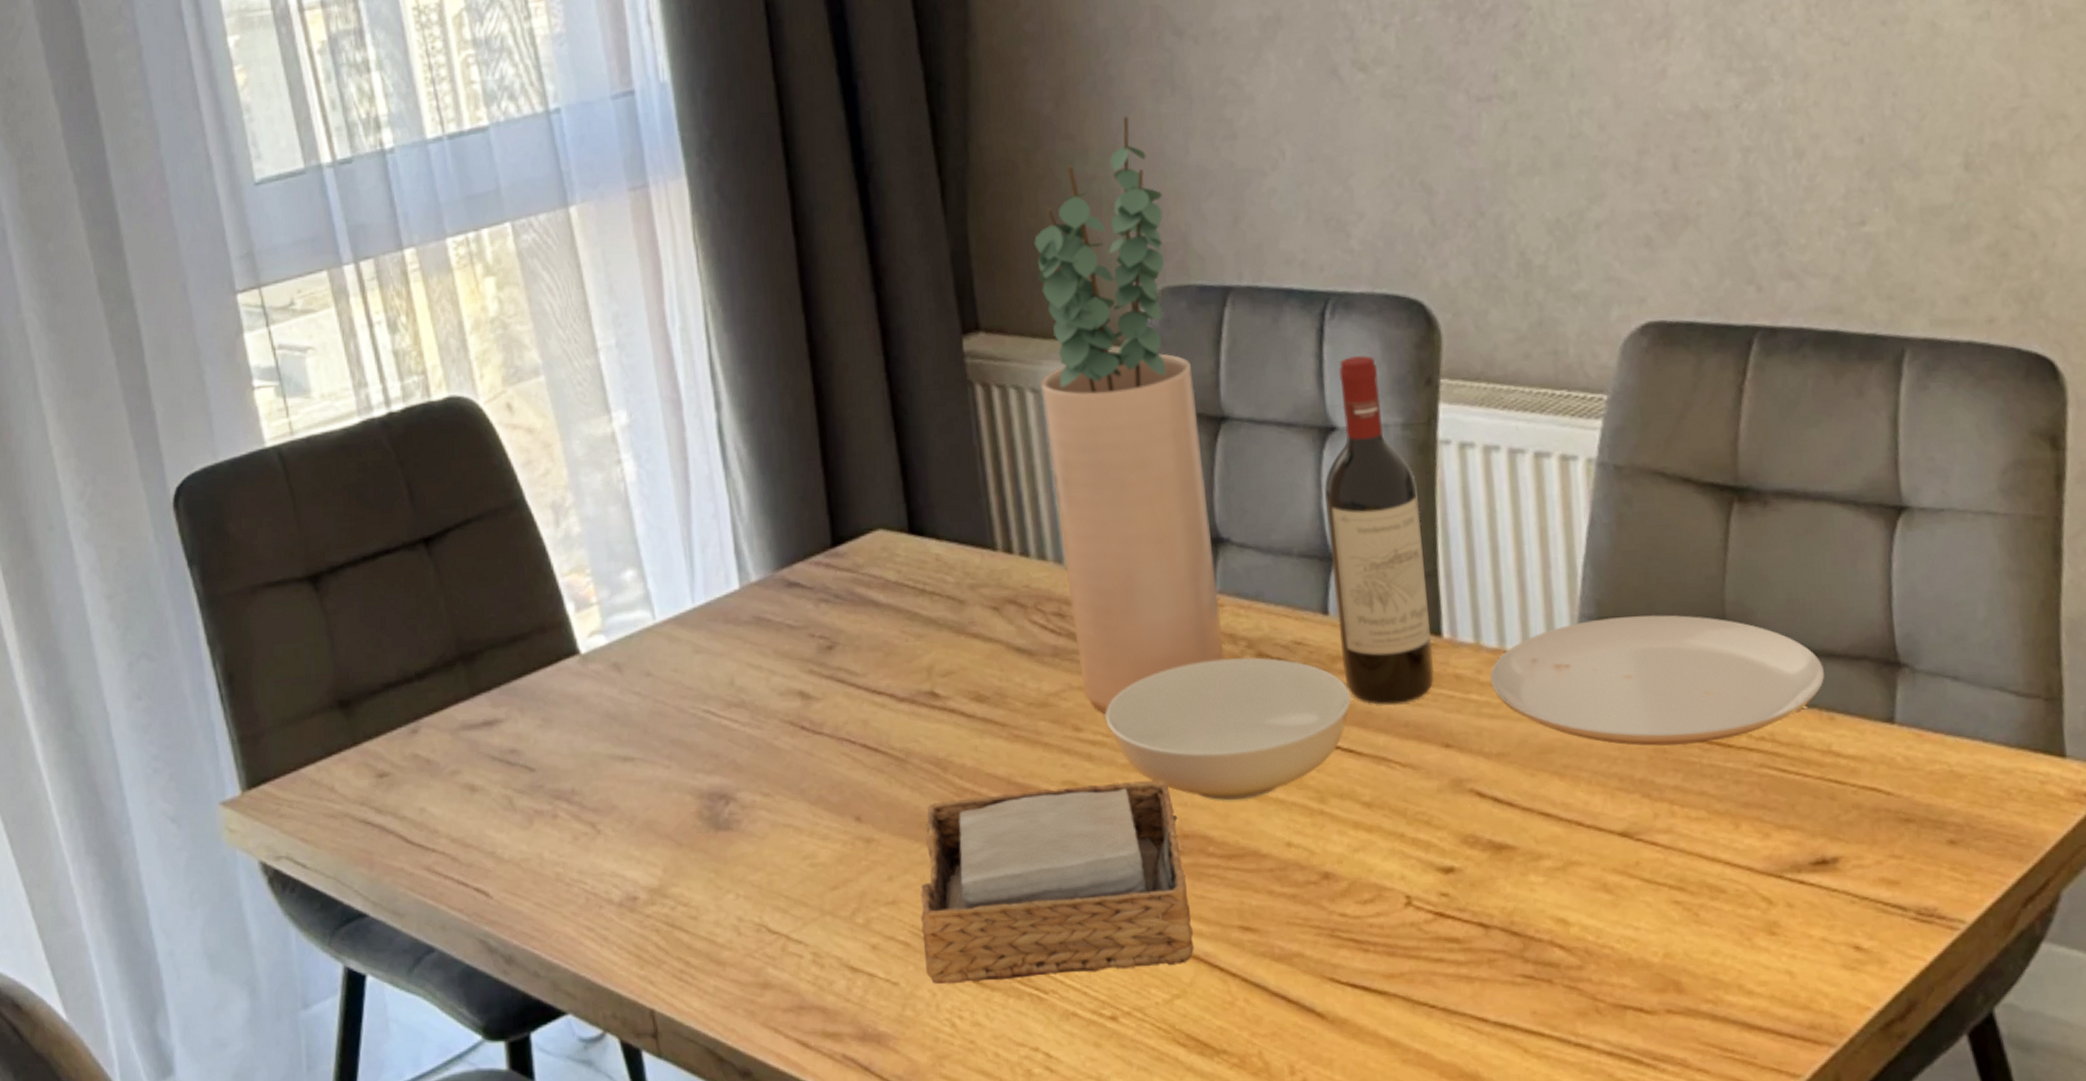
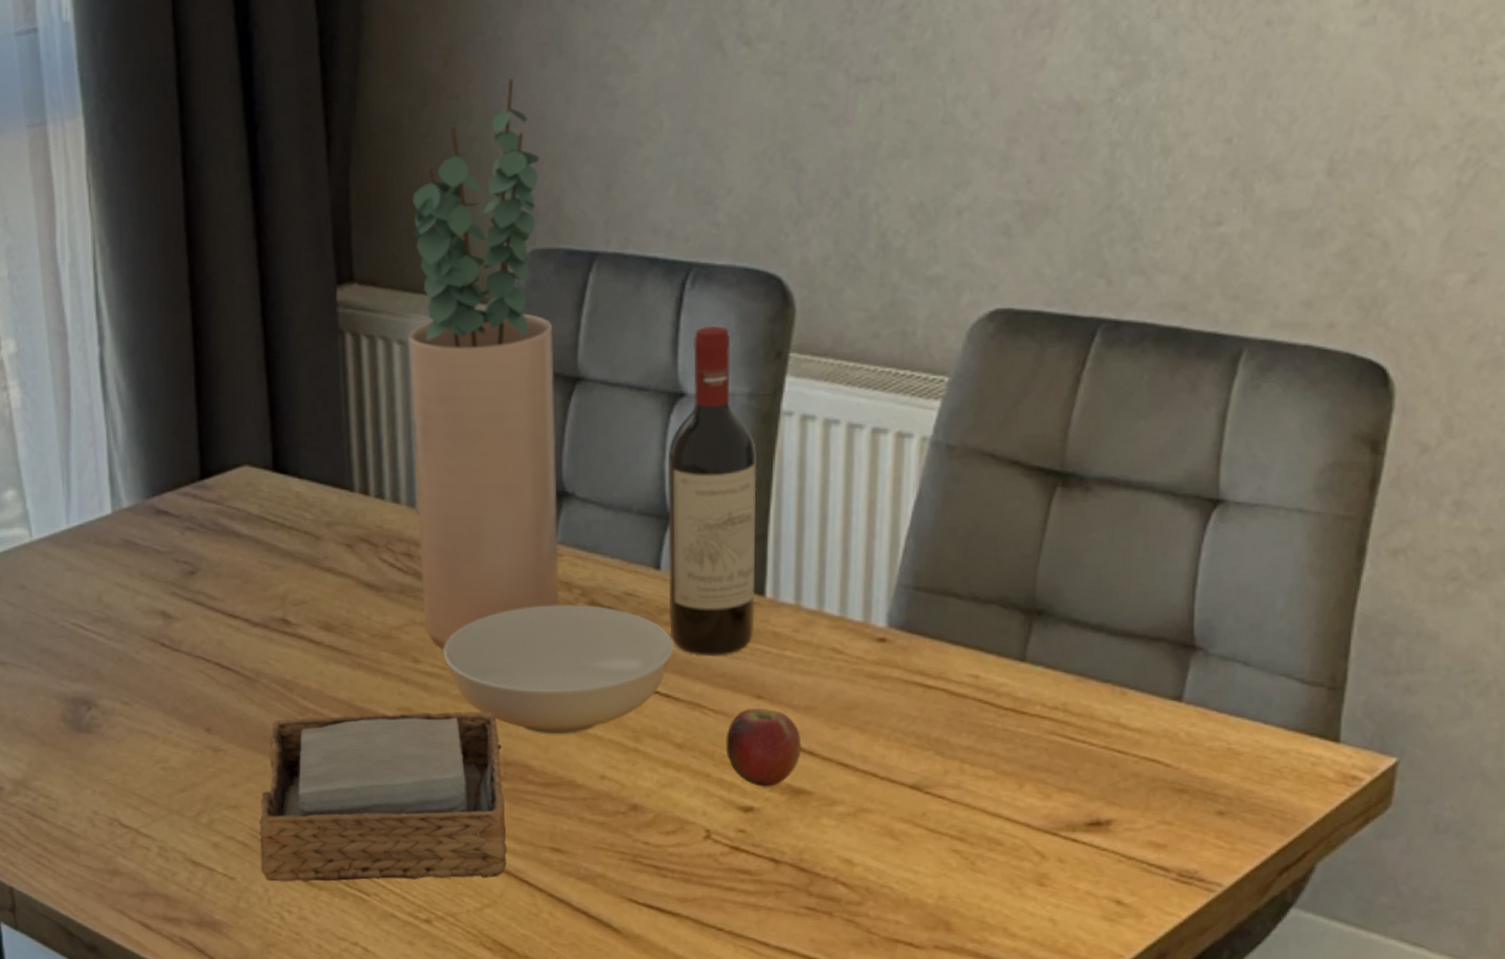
fruit: none [1416,758,1499,845] -> present [725,709,802,787]
plate: present [1490,615,1825,746] -> none [806,588,1123,709]

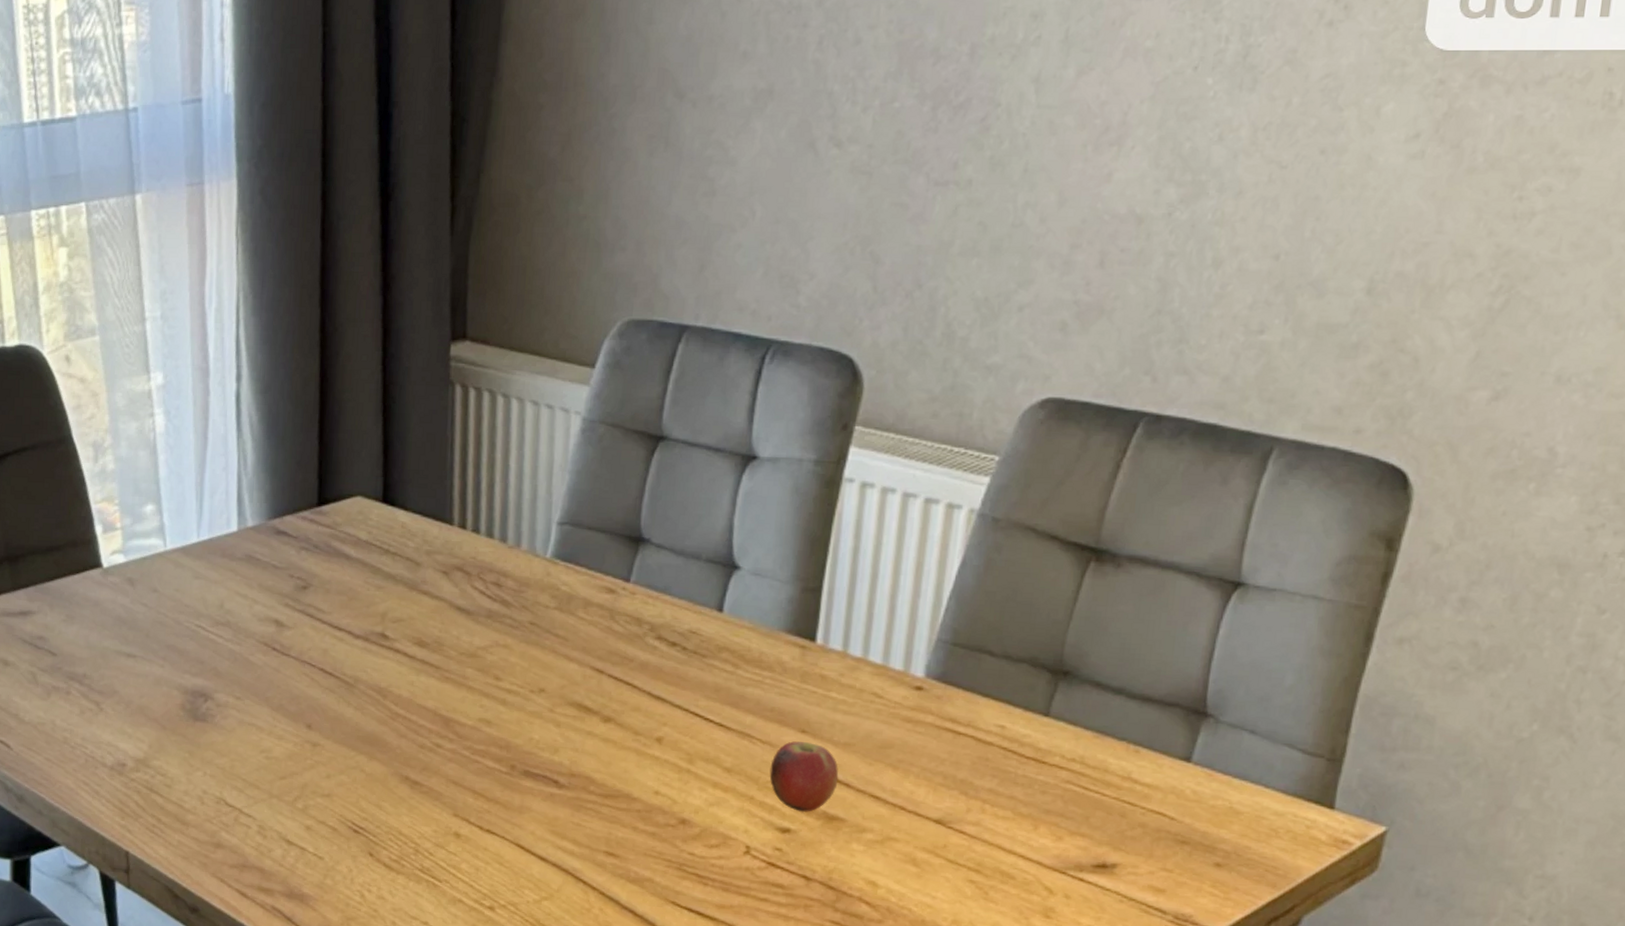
napkin holder: present [260,712,507,882] -> none [347,722,569,874]
vase: present [407,79,560,648] -> none [506,165,643,669]
bowl: present [443,604,675,735] -> none [522,637,730,752]
wine bottle: present [667,326,757,655] -> none [727,398,818,692]

